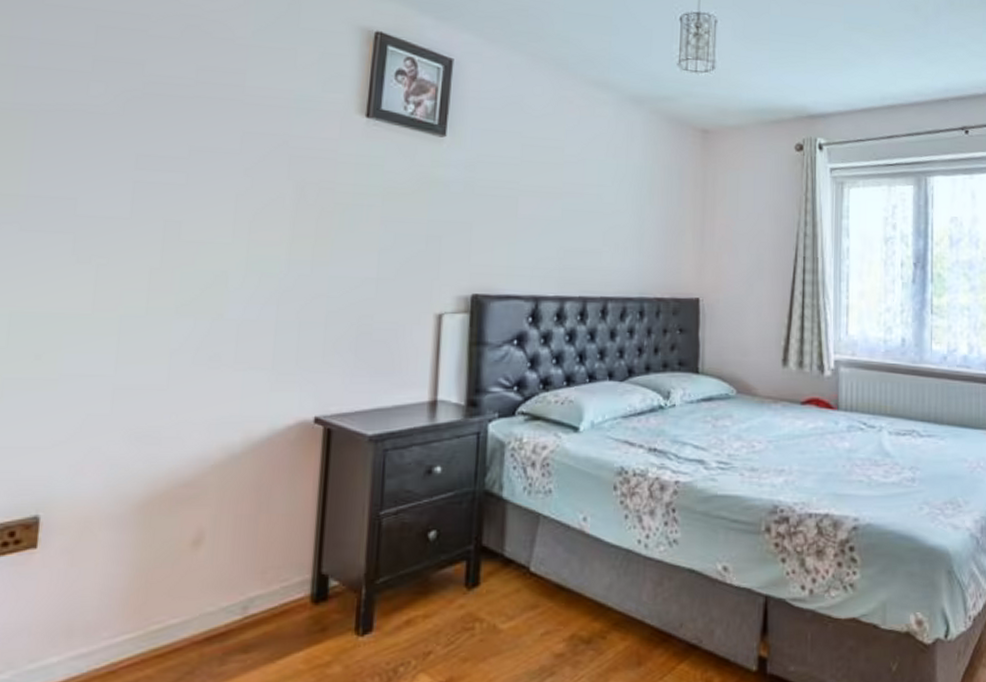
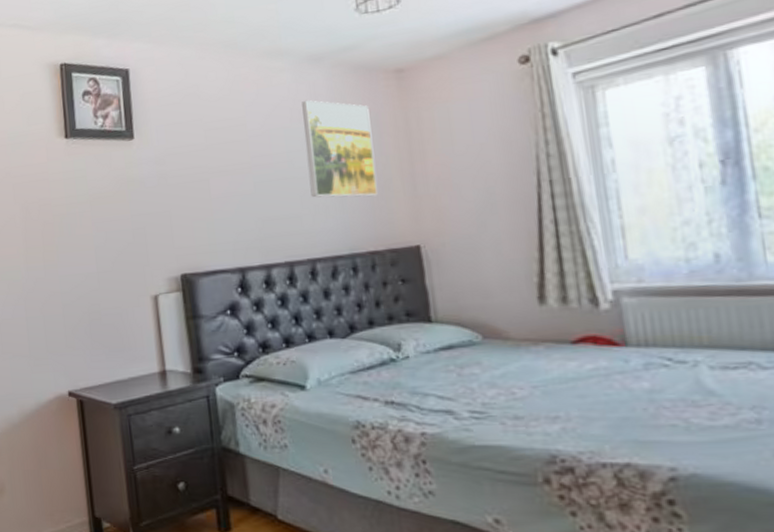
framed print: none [613,138,676,245] -> present [302,100,378,198]

